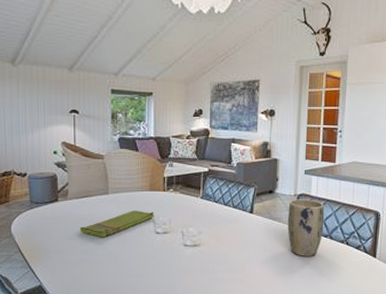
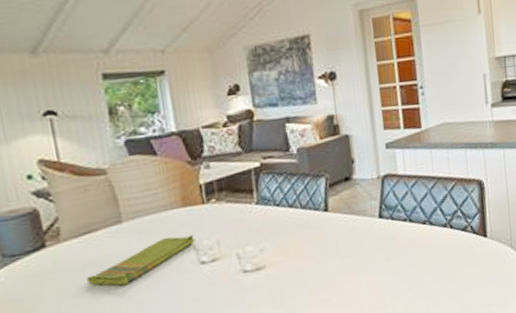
plant pot: present [287,199,325,256] -> none [372,179,420,255]

